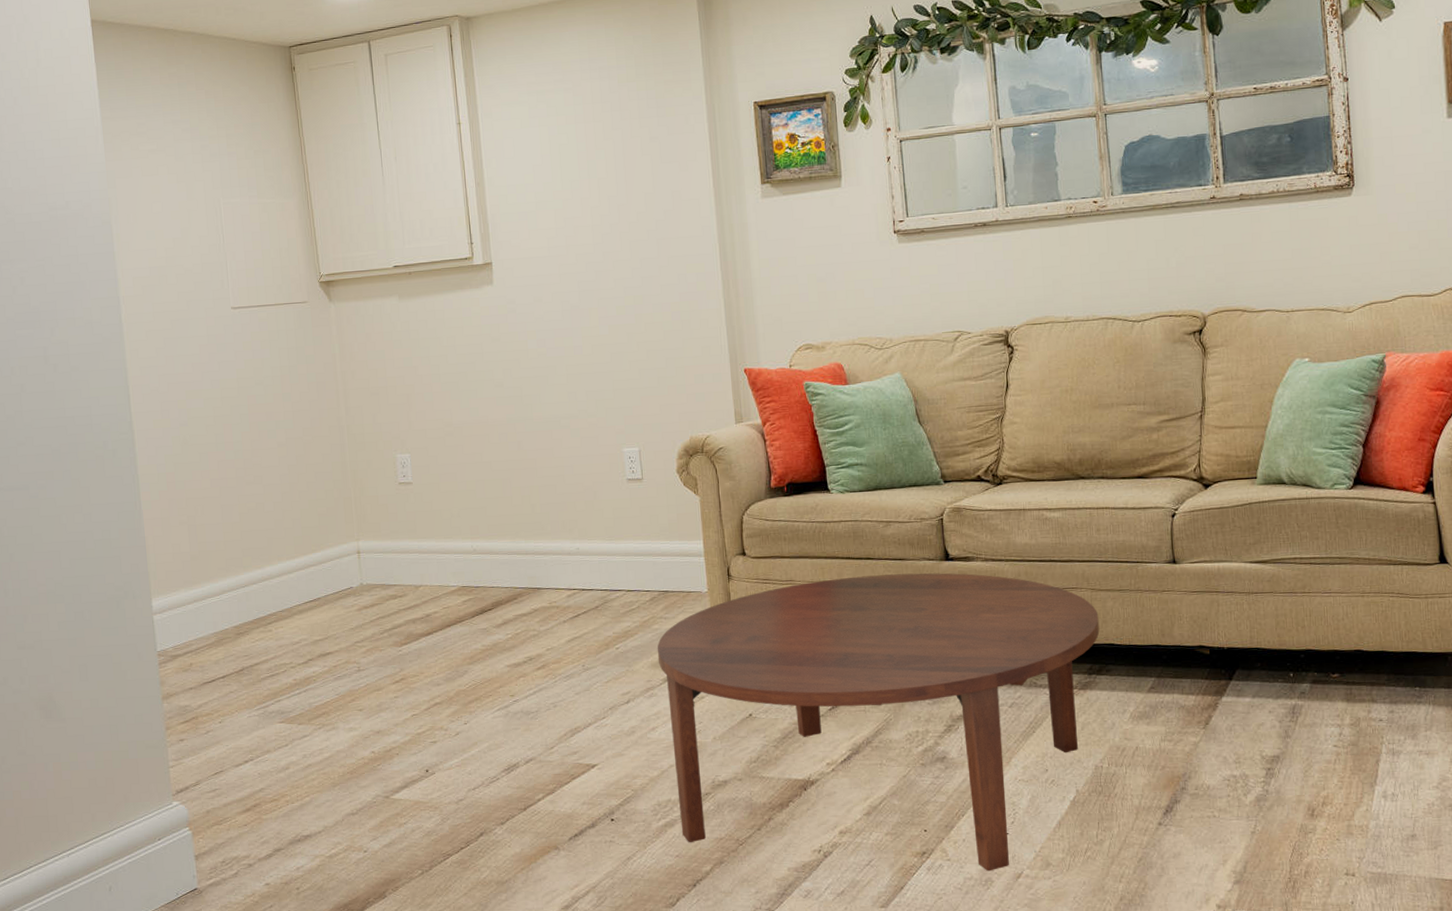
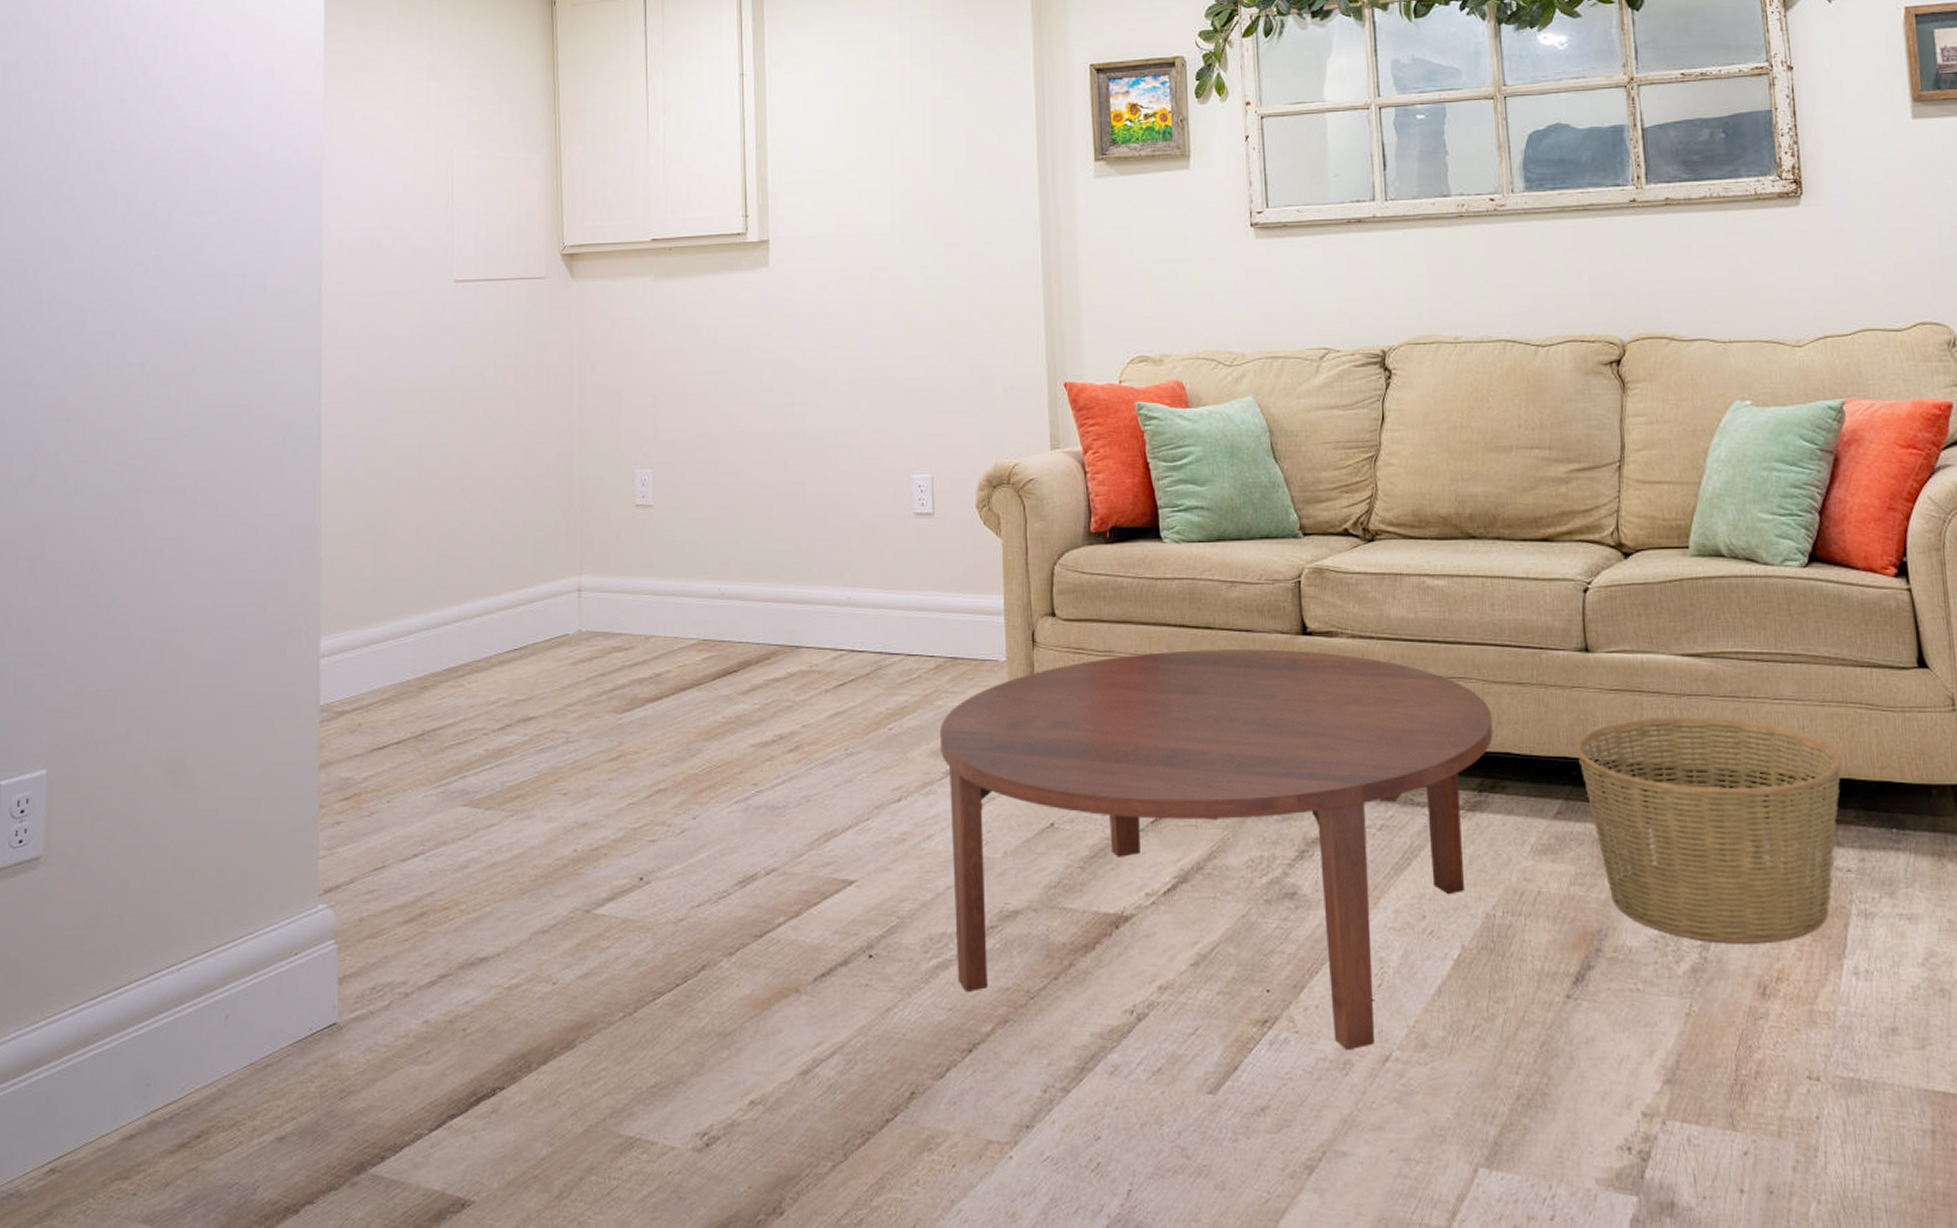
basket: none [1165,609,1377,779] -> present [1576,716,1842,944]

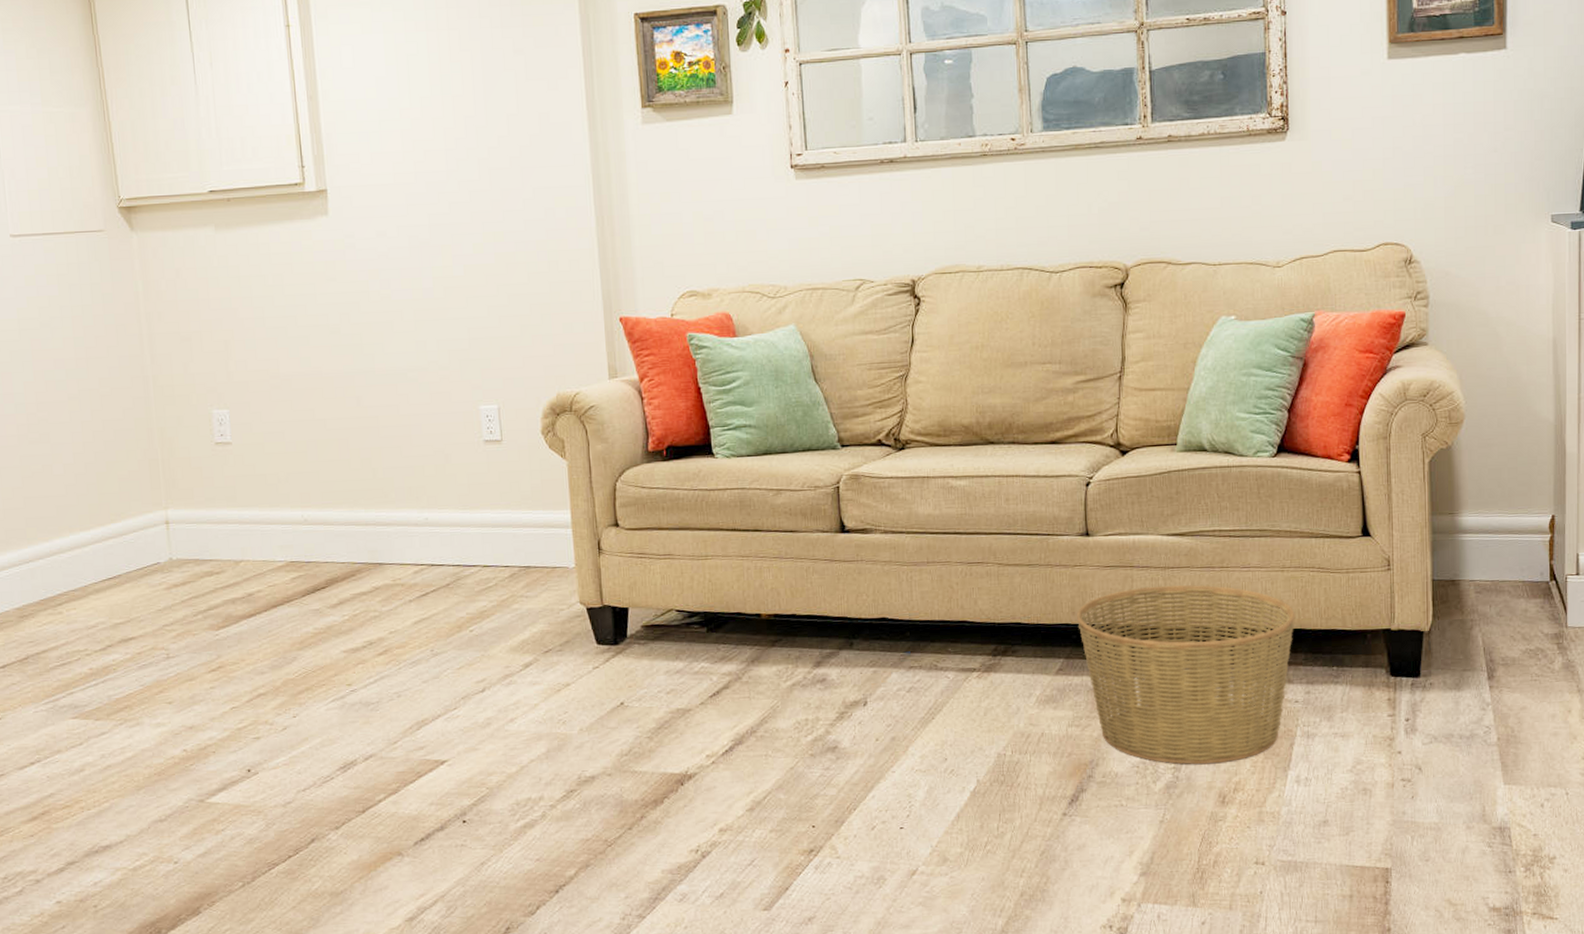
coffee table: present [939,649,1493,1051] -> none [516,546,1006,869]

